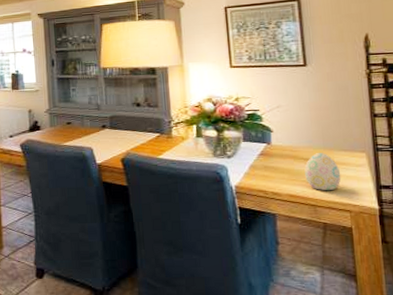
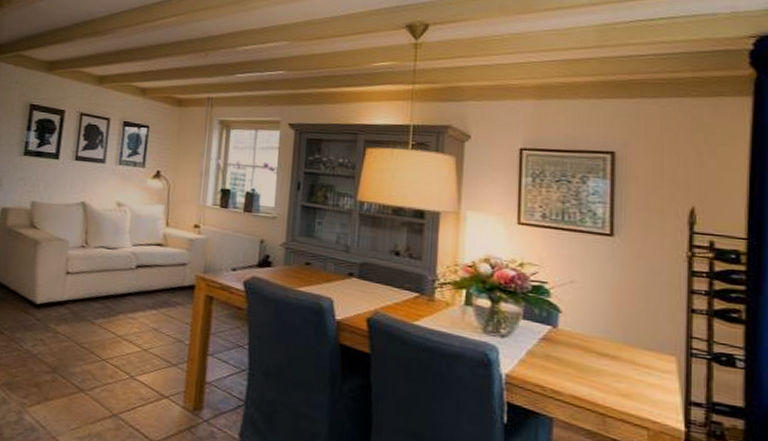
decorative egg: present [304,153,341,191] -> none [596,347,642,399]

